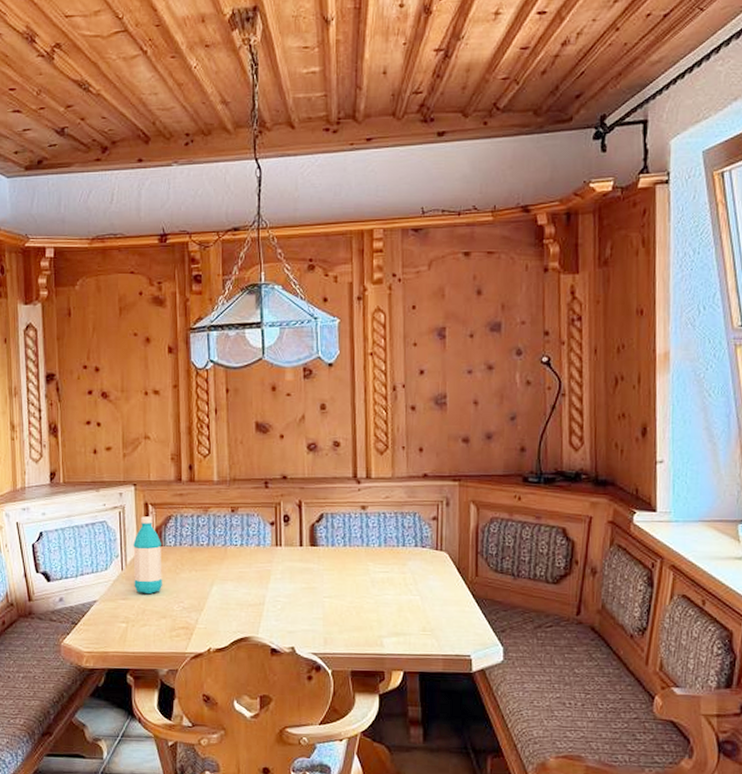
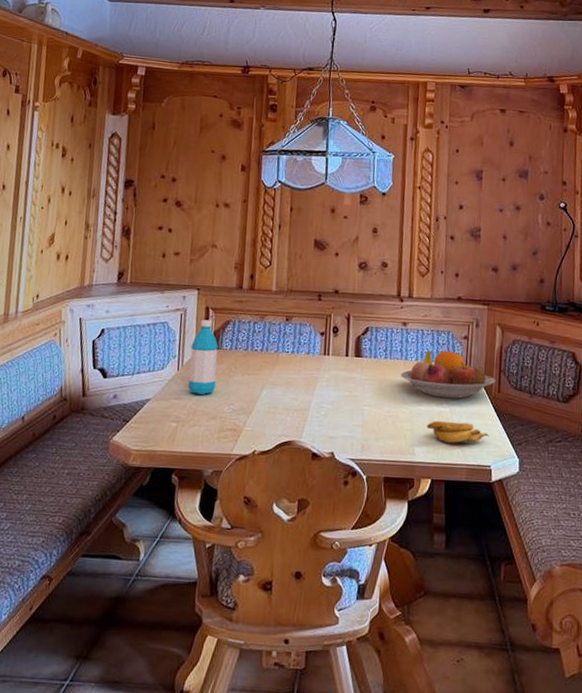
fruit bowl: none [362,534,472,586] -> present [400,350,496,399]
banana: none [394,609,467,633] -> present [426,420,489,443]

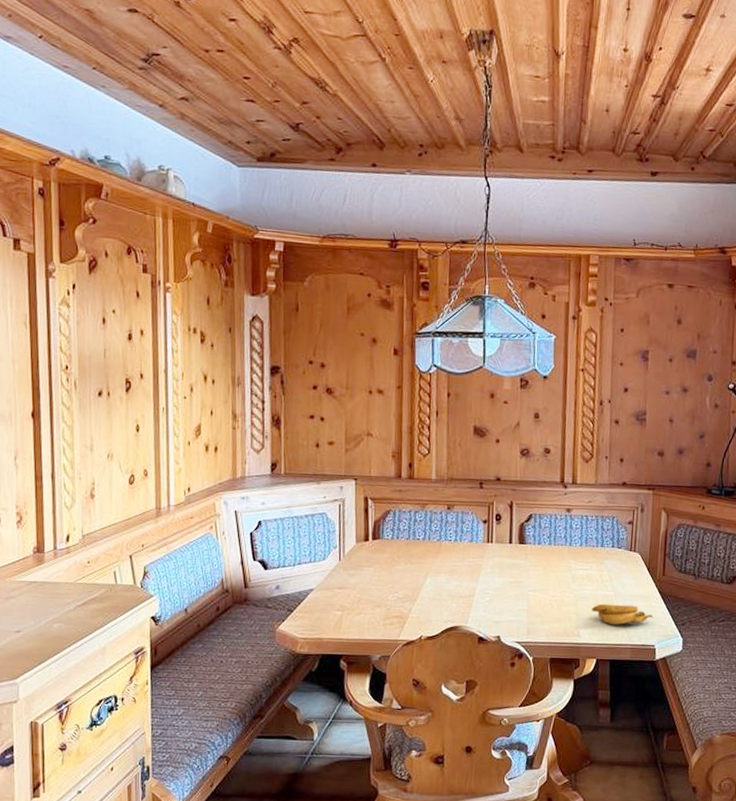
water bottle: present [188,319,218,396] -> none [351,510,379,585]
fruit bowl: present [400,350,496,399] -> none [564,535,660,583]

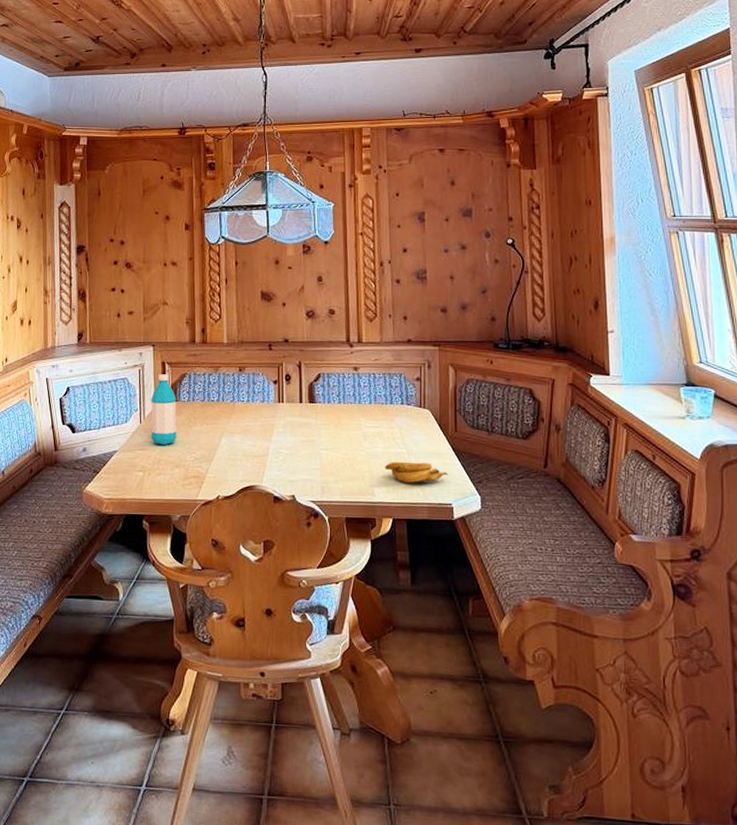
water bottle: none [351,510,379,585] -> present [151,374,177,446]

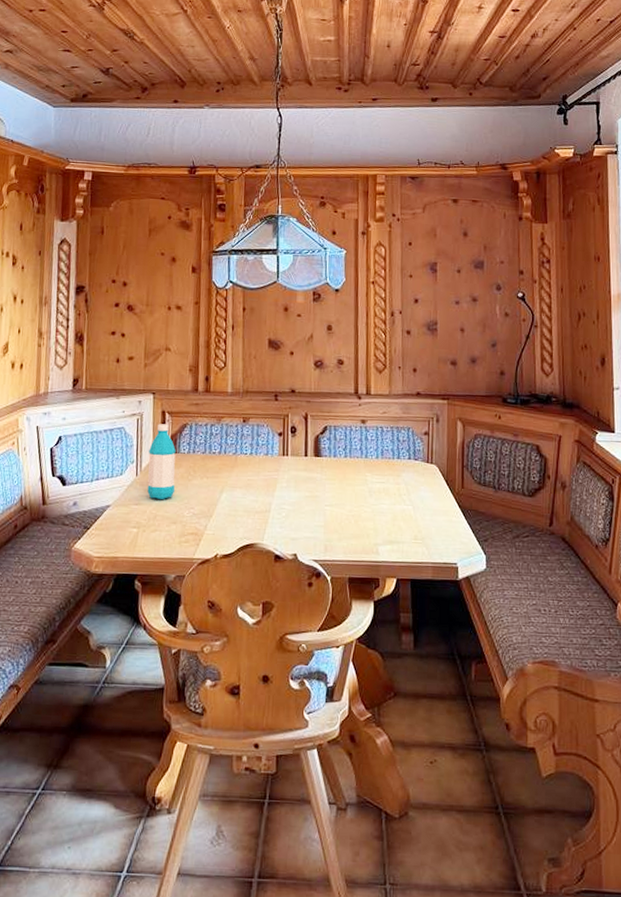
banana: present [384,461,449,483] -> none [389,518,454,541]

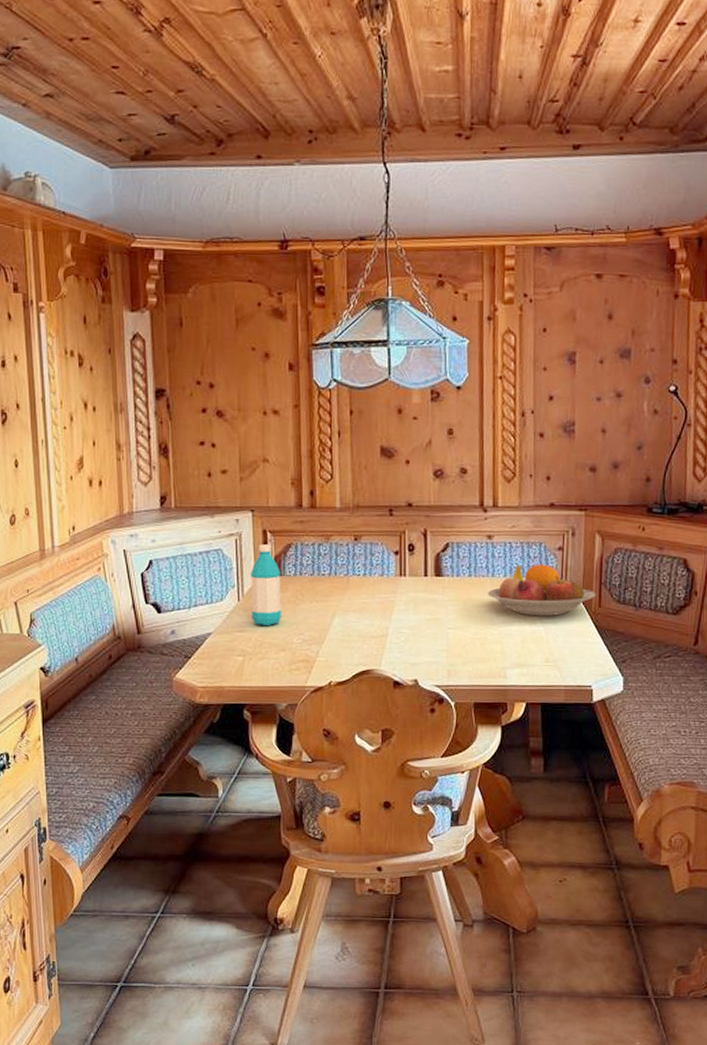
fruit bowl: none [361,447,459,496] -> present [487,564,596,617]

